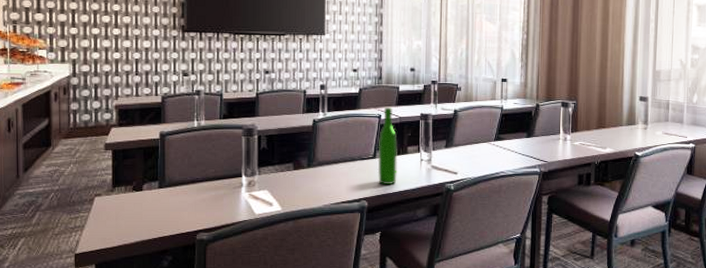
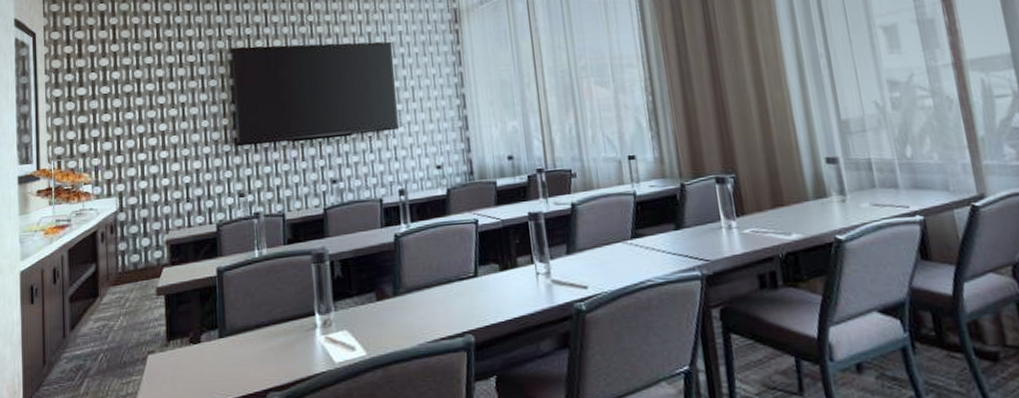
wine bottle: present [377,106,397,185] -> none [478,208,509,312]

